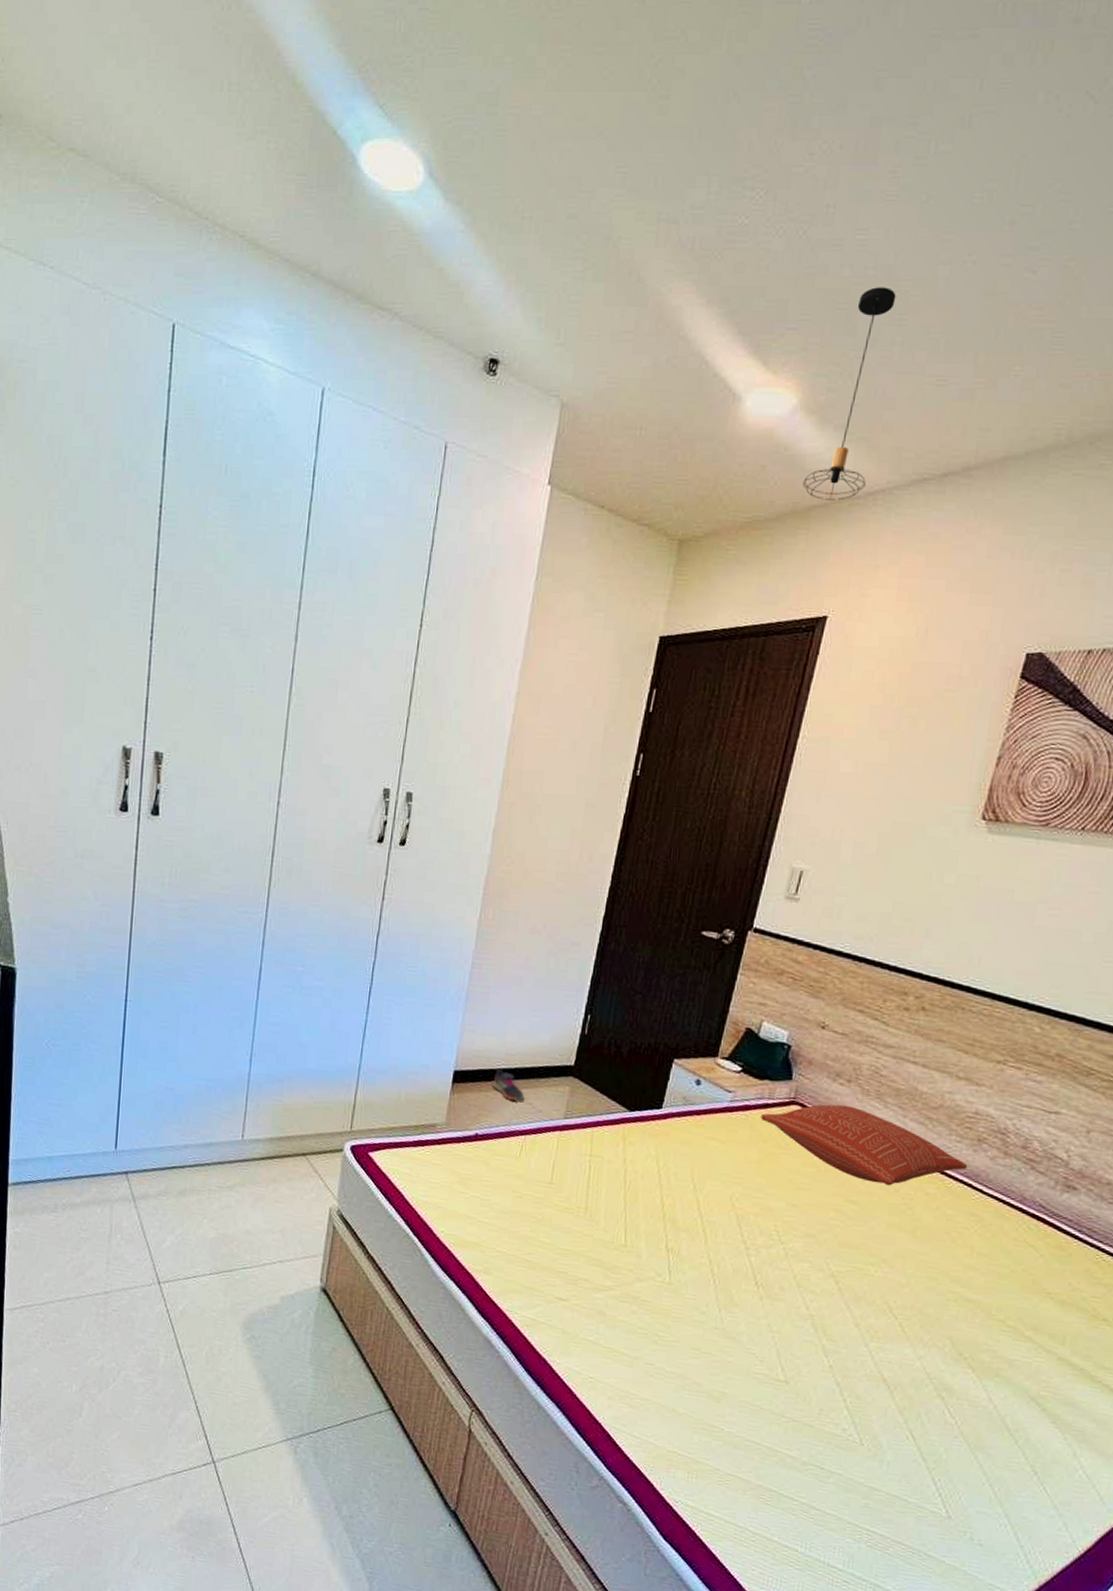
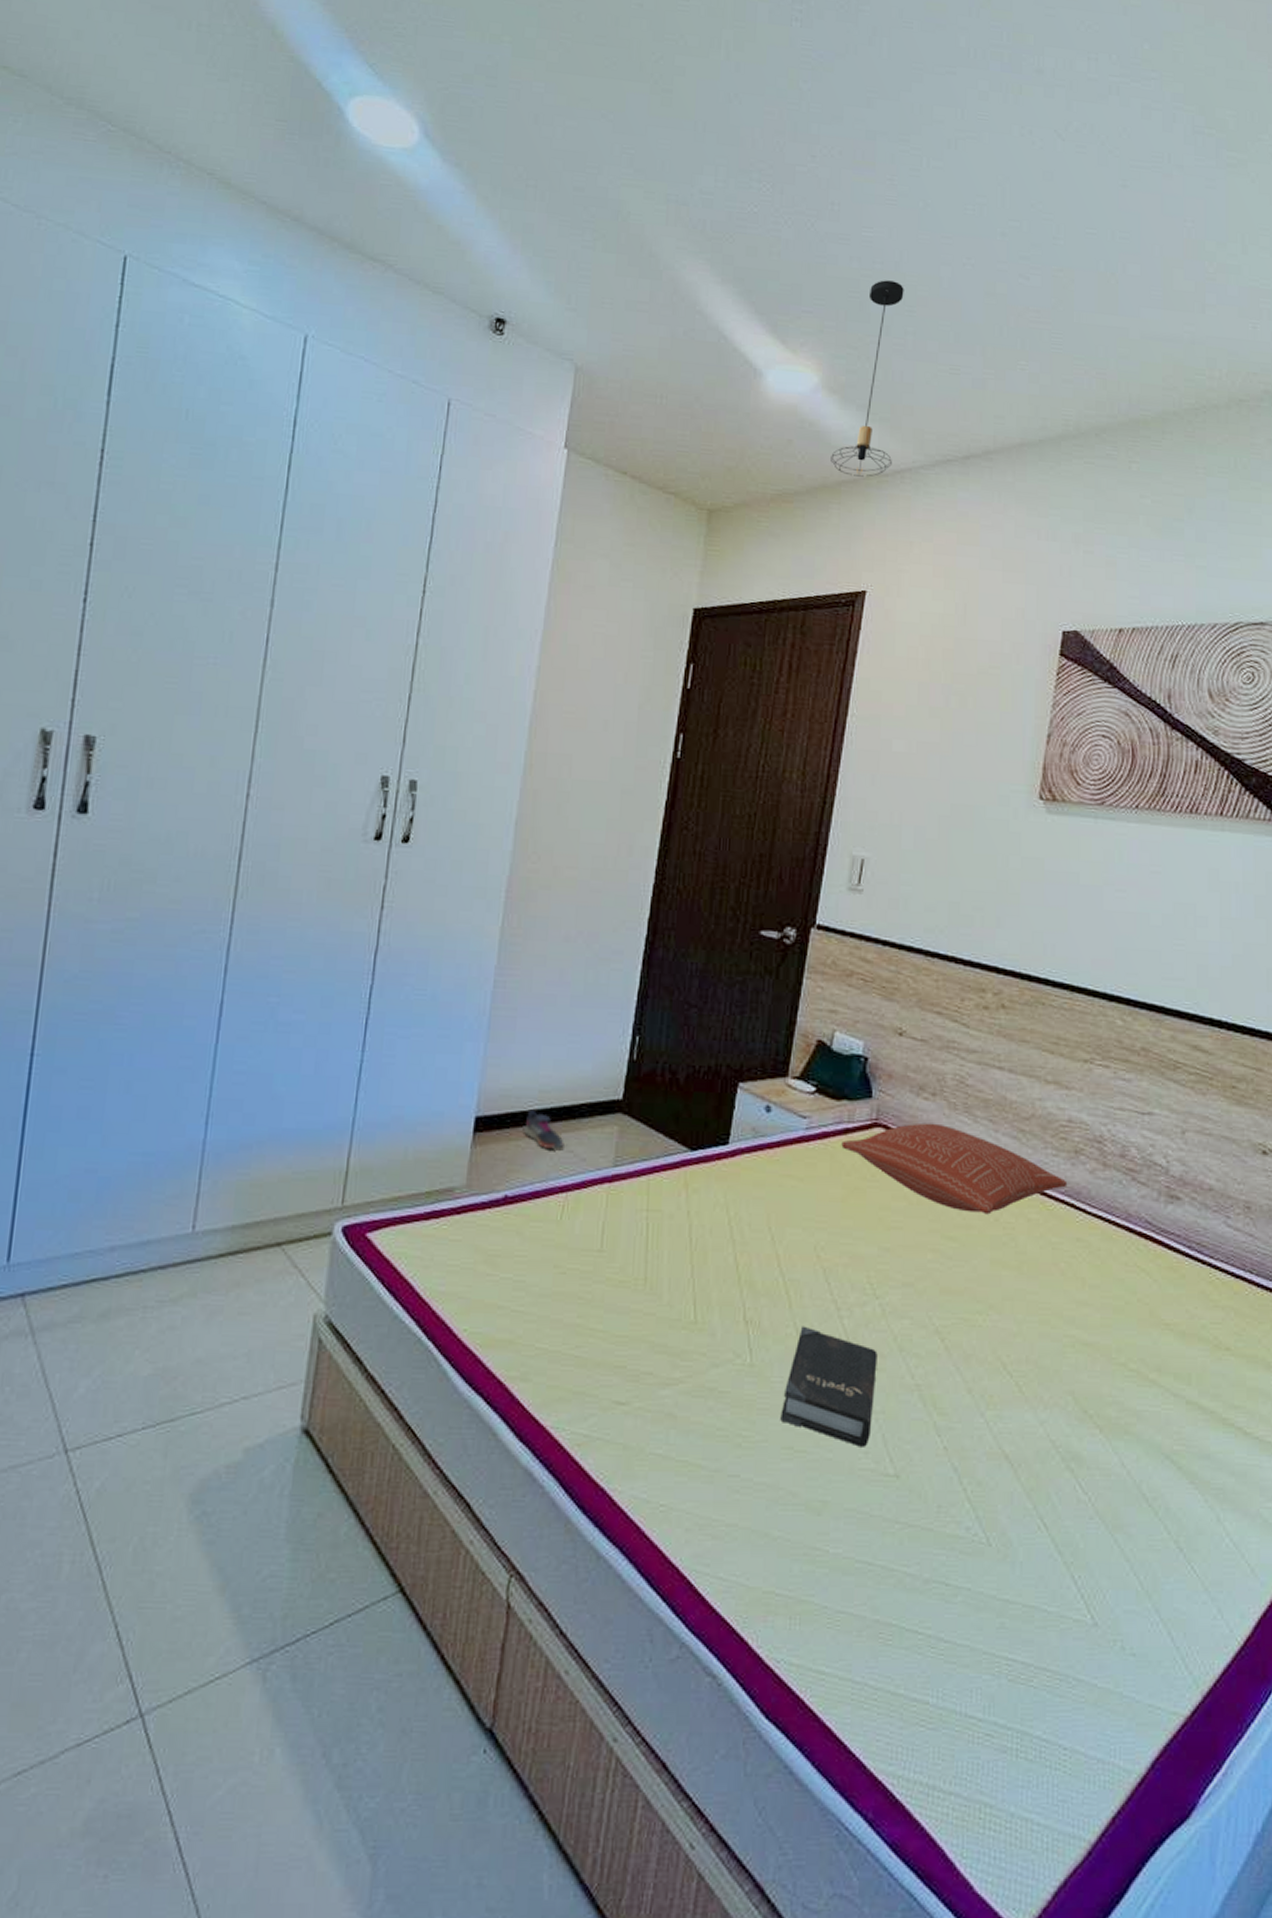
hardback book: none [691,1258,778,1357] -> present [780,1326,878,1447]

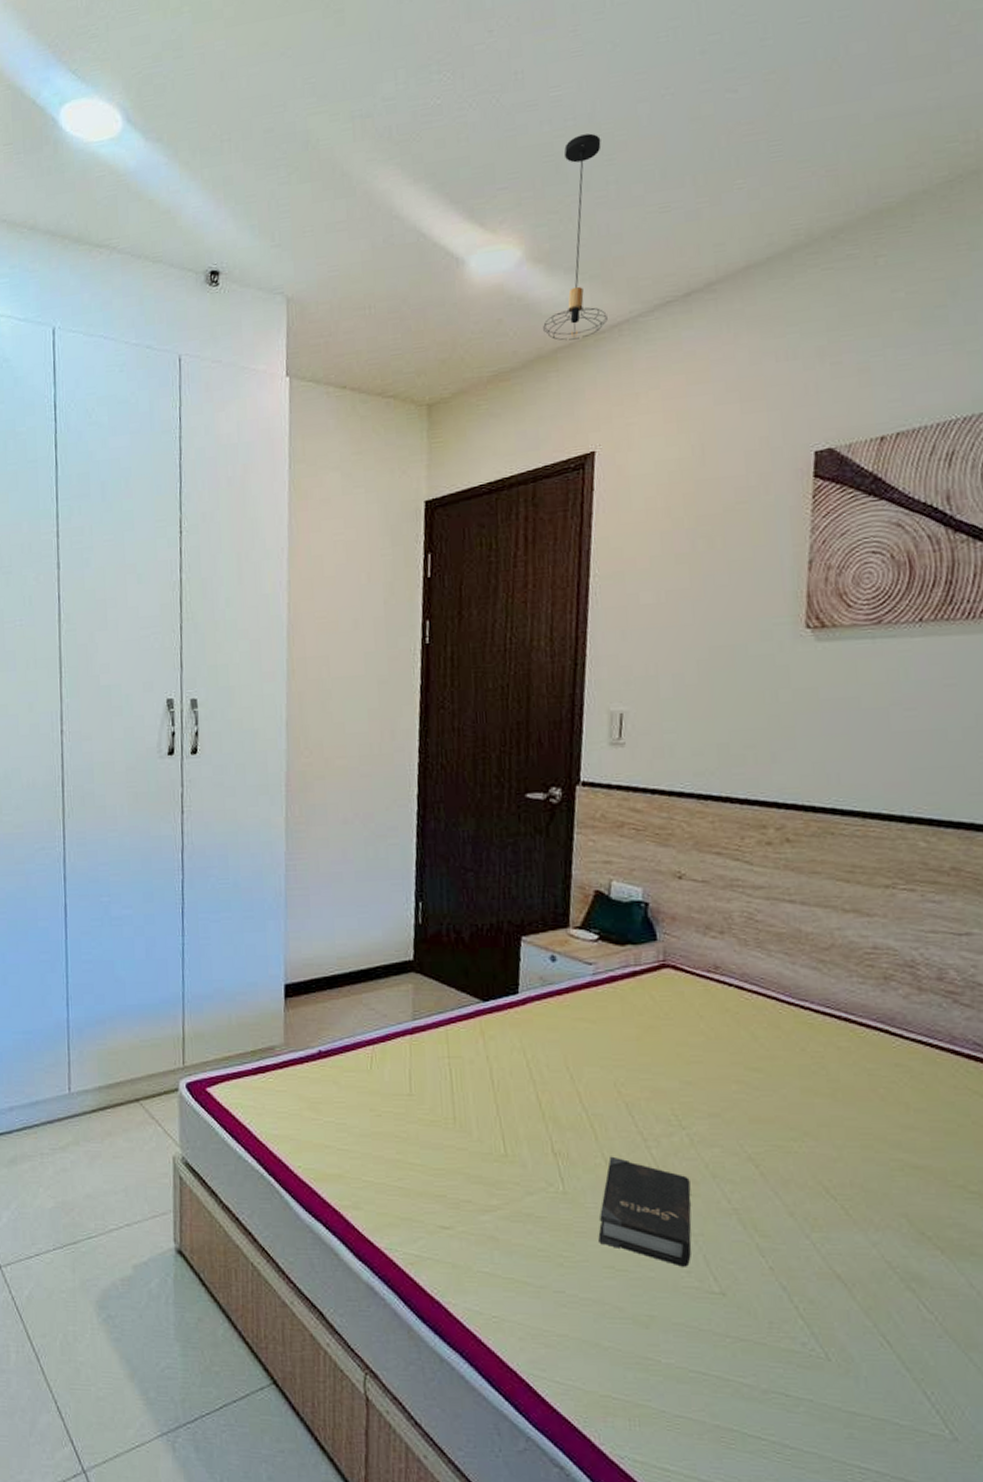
shoe: present [524,1109,564,1150] -> none [328,975,366,1009]
pillow: present [841,1122,1068,1215] -> none [630,960,879,1045]

